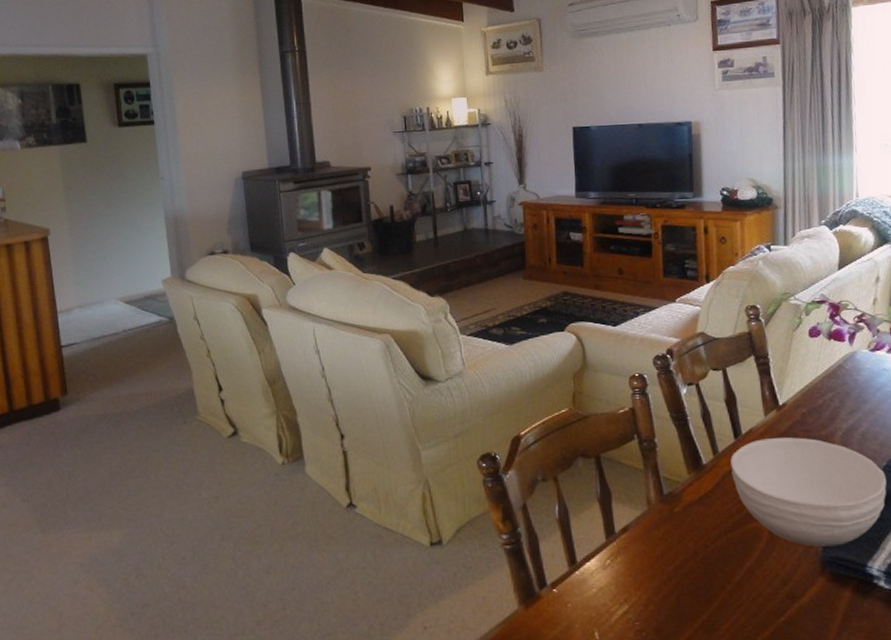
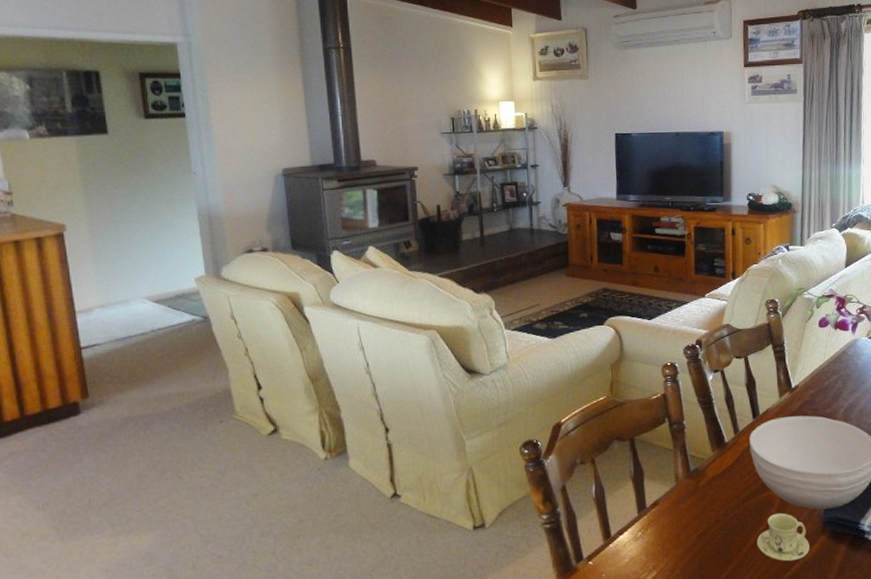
cup and saucer: none [742,548,807,605] -> present [756,513,810,562]

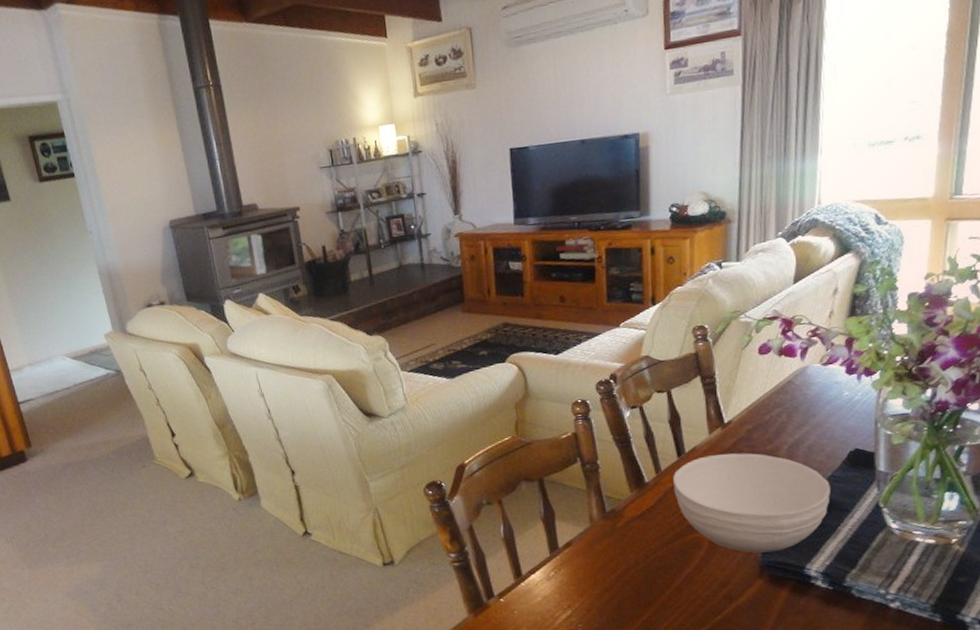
cup and saucer: present [756,513,810,562] -> none [682,556,744,605]

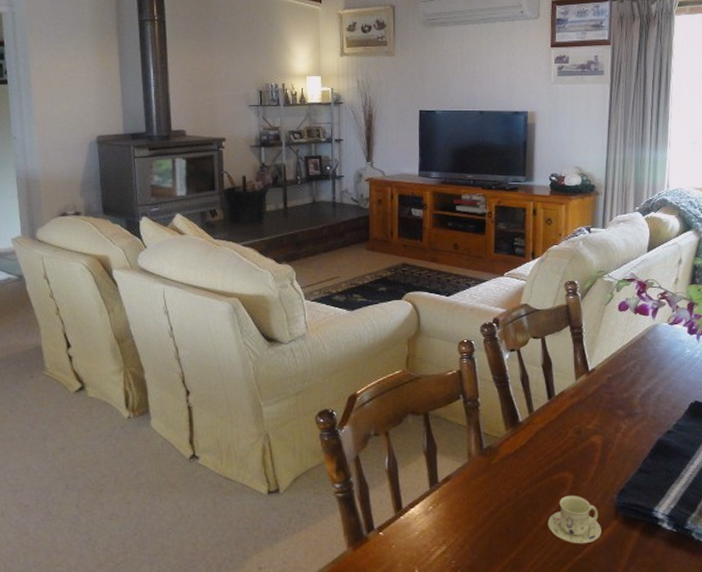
bowl: present [673,453,830,553] -> none [544,399,675,494]
cup and saucer: none [682,556,744,605] -> present [547,496,601,544]

